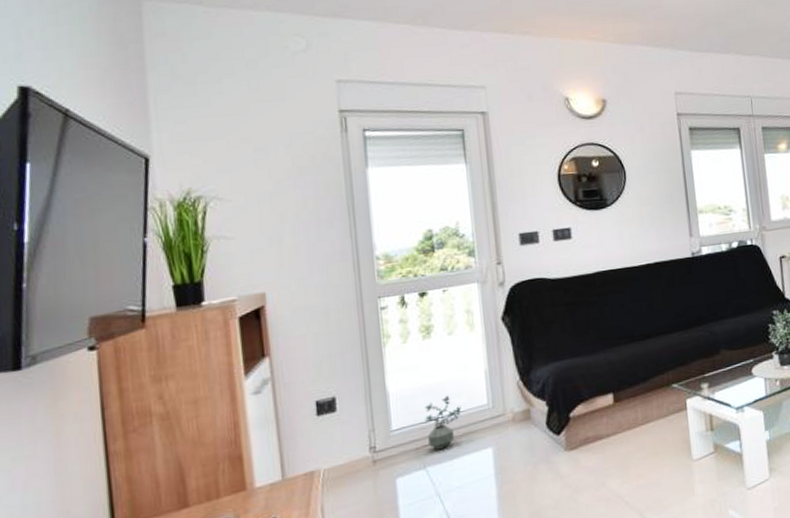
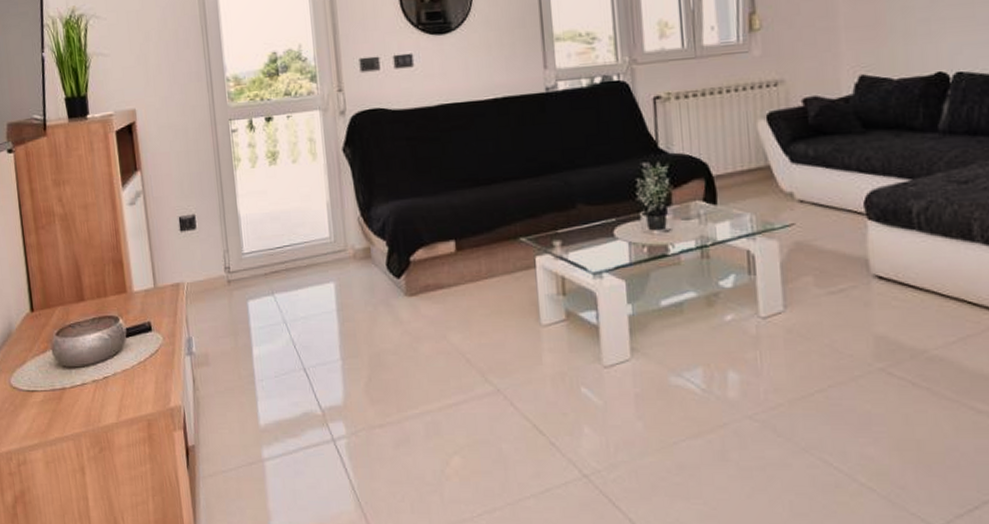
potted plant: present [424,395,461,450] -> none [271,224,305,278]

